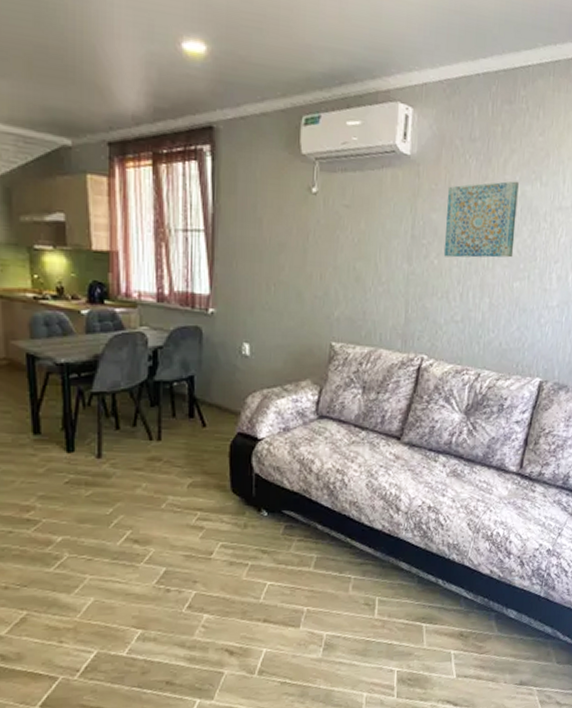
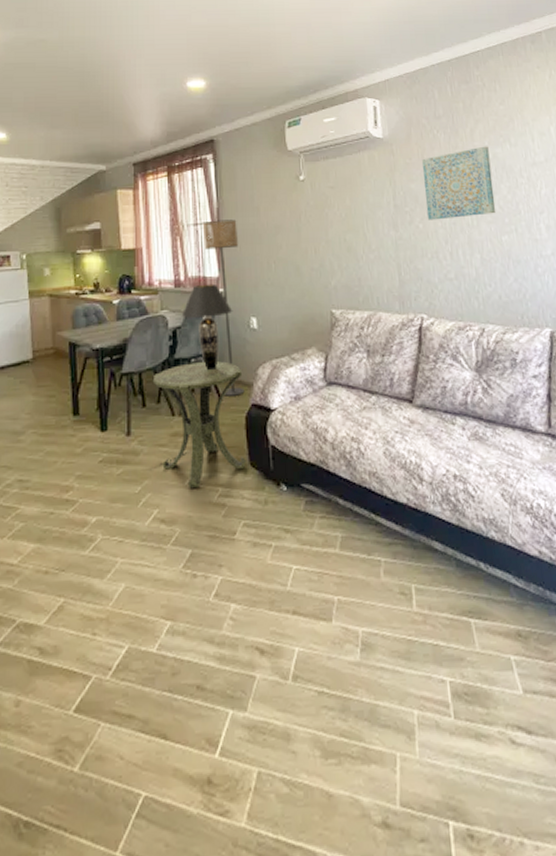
side table: none [128,386,230,511] -> present [152,361,246,488]
table lamp: none [163,301,224,396] -> present [181,283,233,371]
floor lamp: none [193,228,235,424] -> present [202,219,245,396]

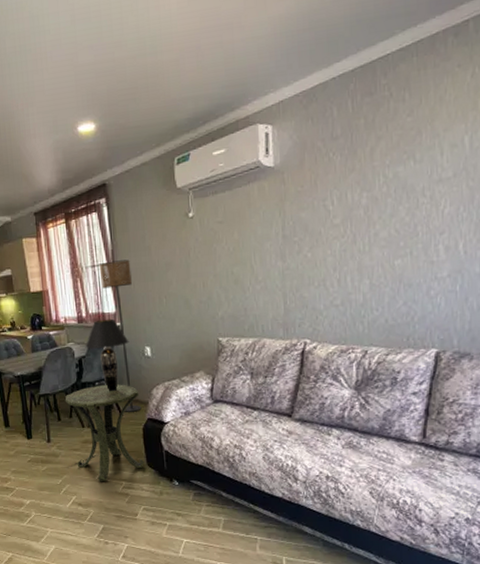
wall art: present [421,146,496,221] -> none [314,165,391,249]

